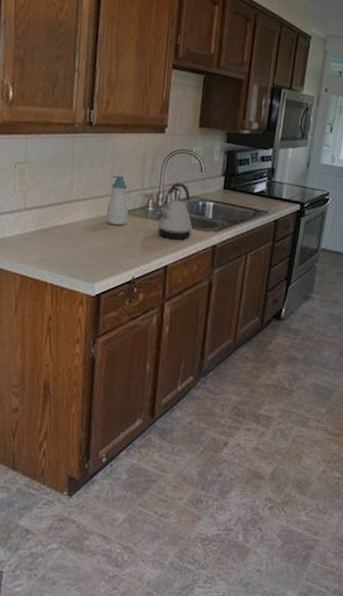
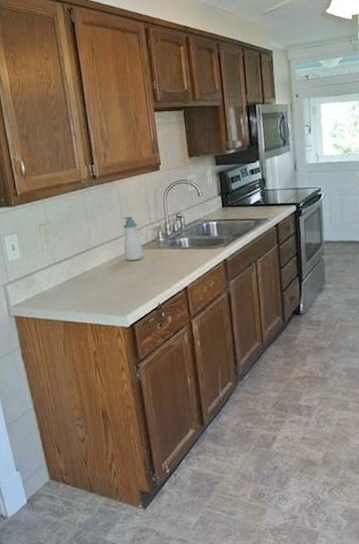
kettle: present [158,182,193,240] -> none [171,210,203,263]

